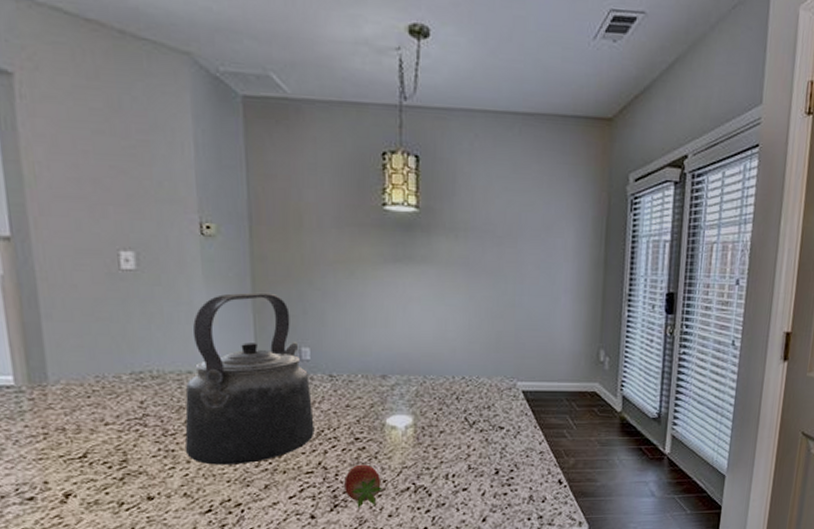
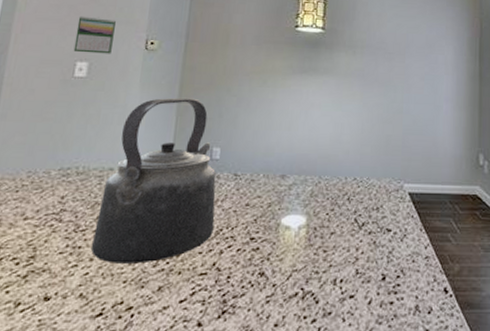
calendar: none [108,192,160,241] -> present [73,16,116,54]
fruit: present [344,464,383,508] -> none [234,266,272,316]

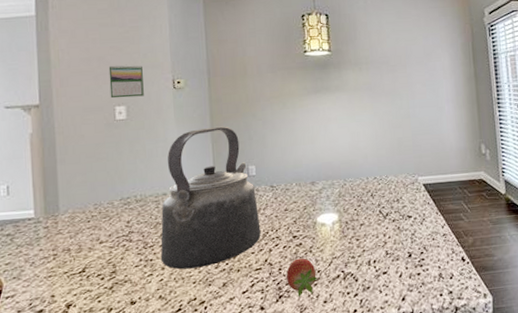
fruit: none [234,266,272,316] -> present [286,258,318,297]

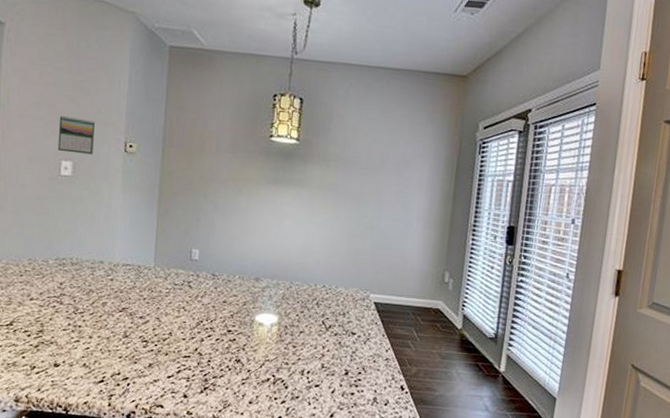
kettle: present [160,126,261,270] -> none [89,200,196,344]
fruit: present [286,258,318,297] -> none [214,353,247,393]

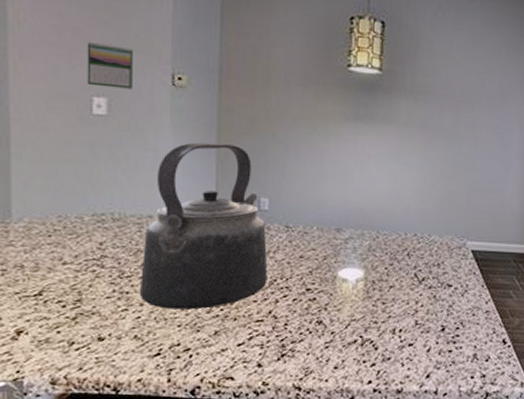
kettle: none [89,200,196,344] -> present [139,142,268,310]

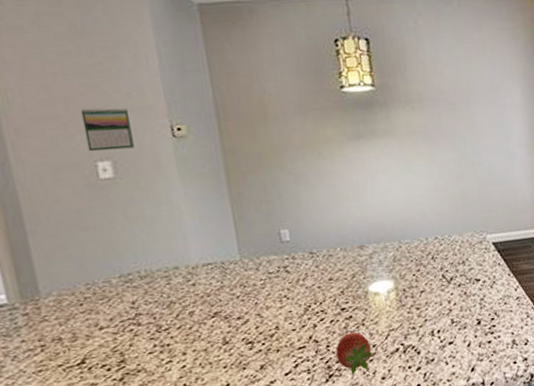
kettle: present [139,142,268,310] -> none [174,183,302,354]
fruit: none [293,315,330,359] -> present [336,332,374,375]

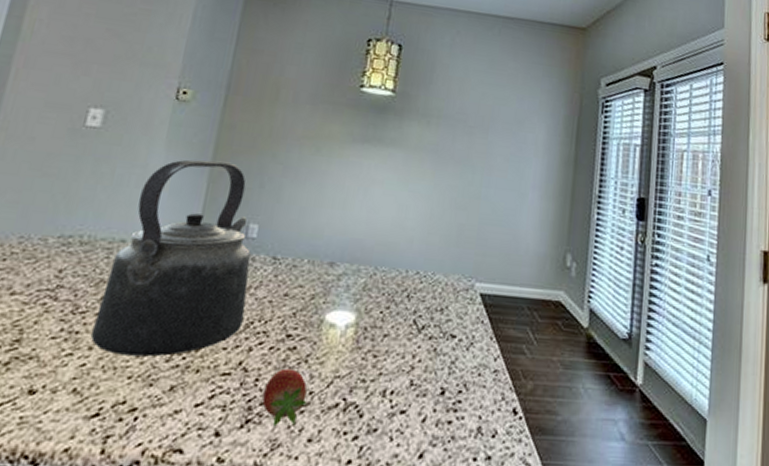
calendar: present [80,107,134,152] -> none [87,52,142,102]
kettle: none [174,183,302,354] -> present [90,159,251,357]

